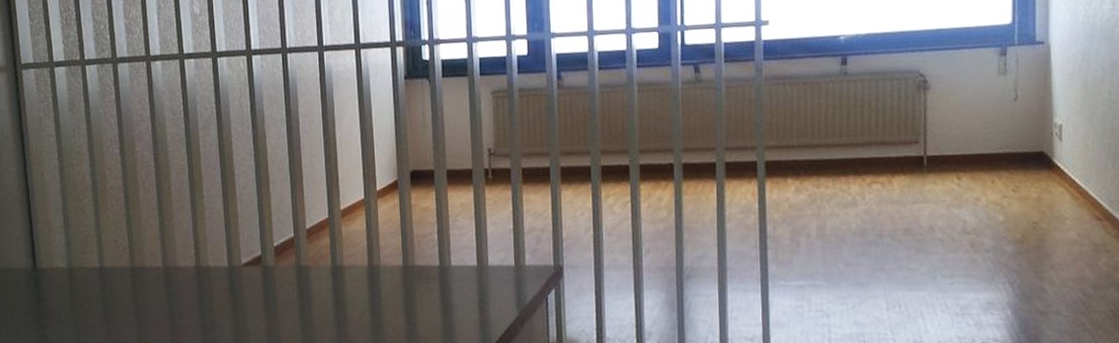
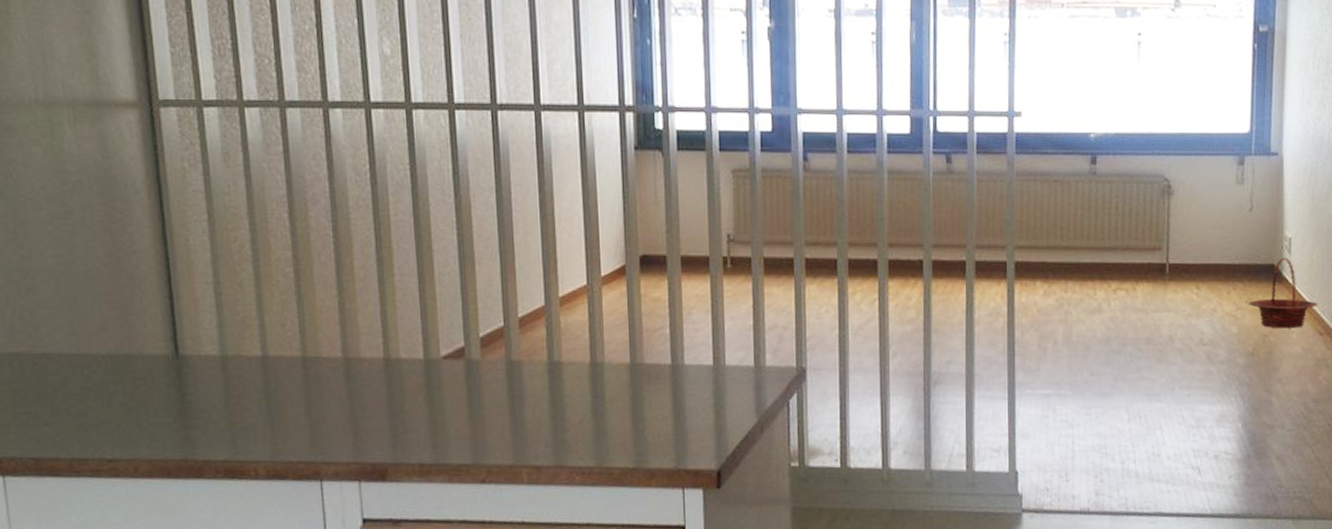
basket: none [1016,144,1094,215] -> present [1249,257,1318,329]

